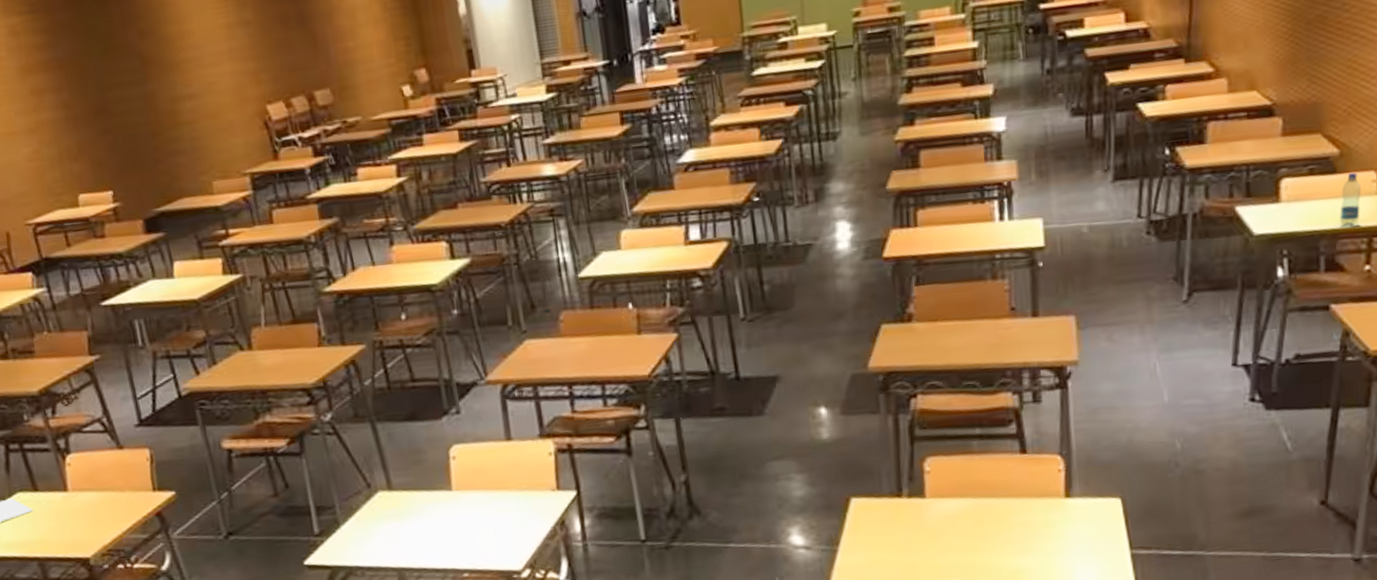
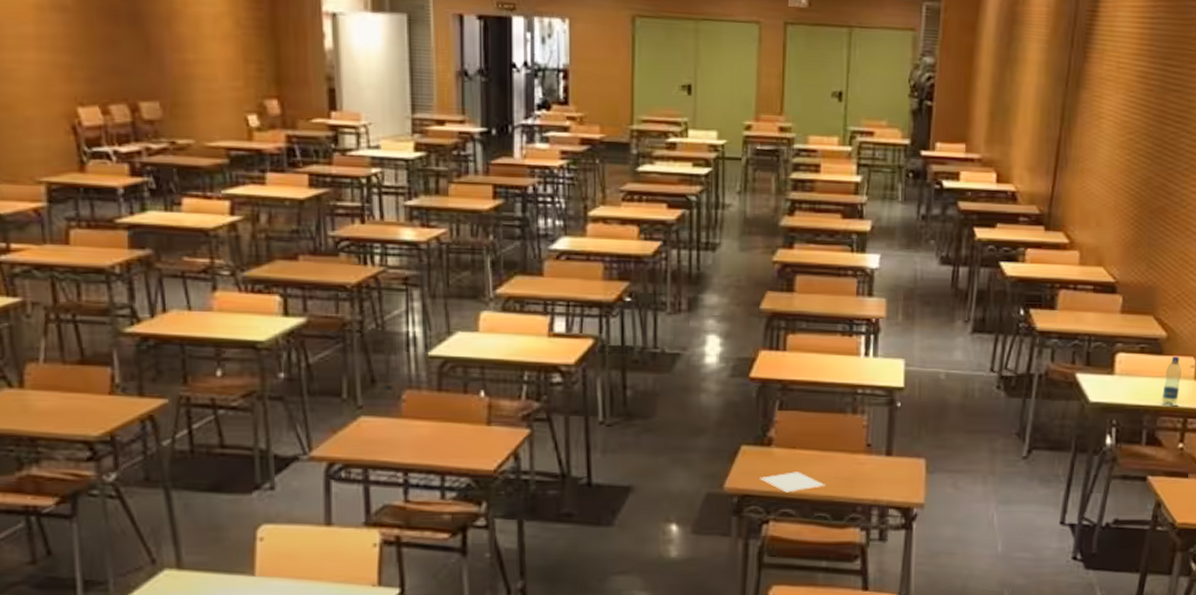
paper sheet: none [903,343,971,365] -> present [759,472,825,493]

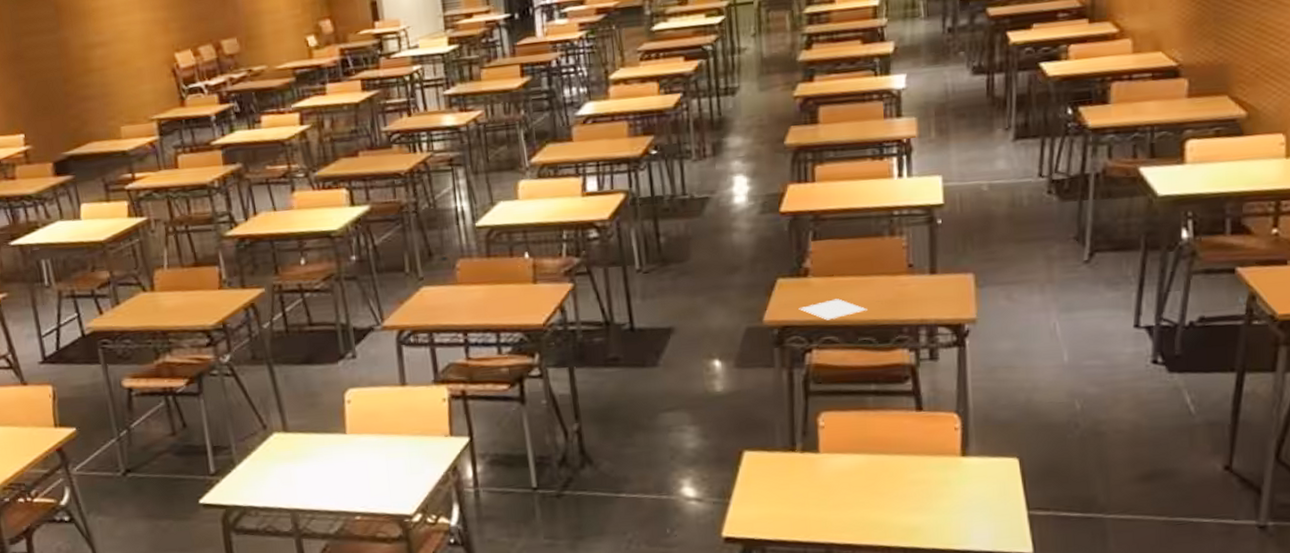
bottle: present [1161,357,1181,407] -> none [1245,135,1269,190]

